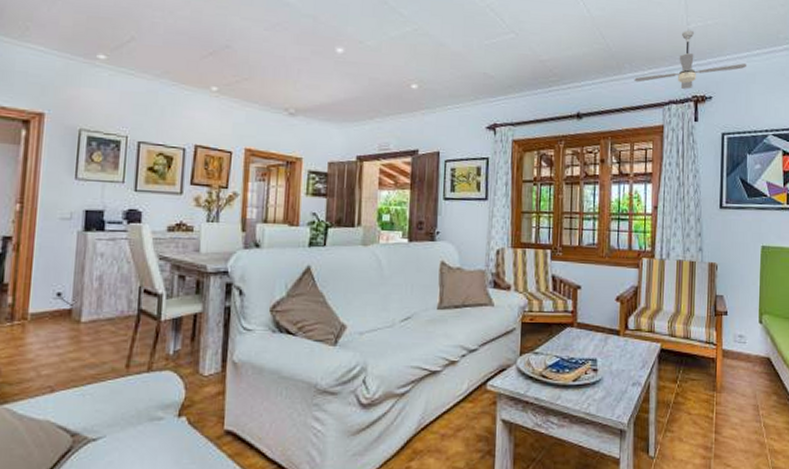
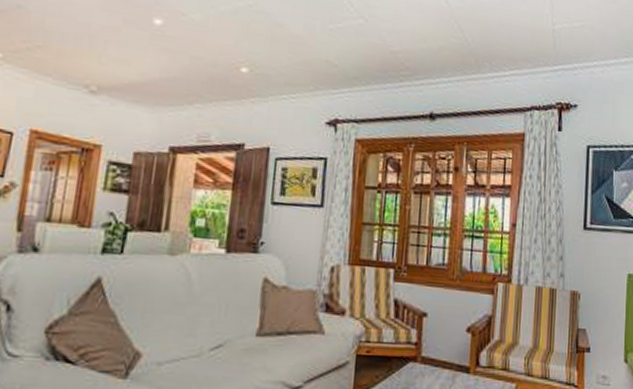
ceiling fan: present [634,30,746,89] -> none [494,30,614,95]

